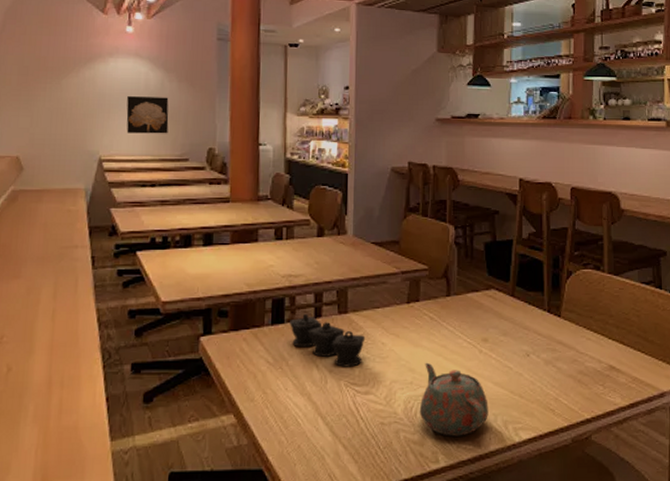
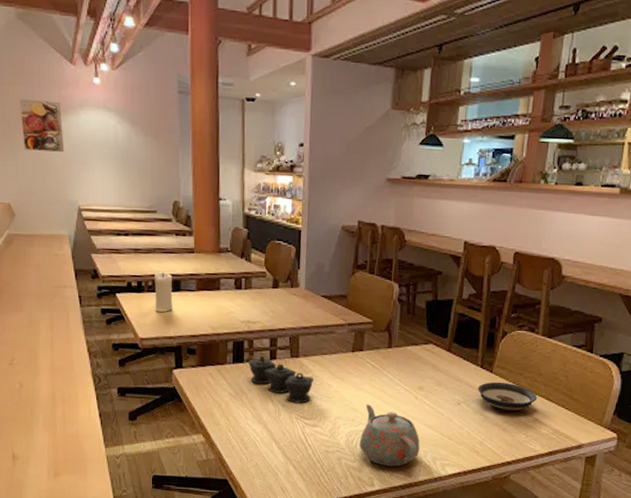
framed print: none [40,47,89,102] -> present [19,98,65,153]
wall art: present [126,96,169,134] -> none [99,149,137,186]
candle: none [182,225,203,271] -> present [154,272,173,313]
saucer: none [546,327,611,359] -> present [477,381,538,411]

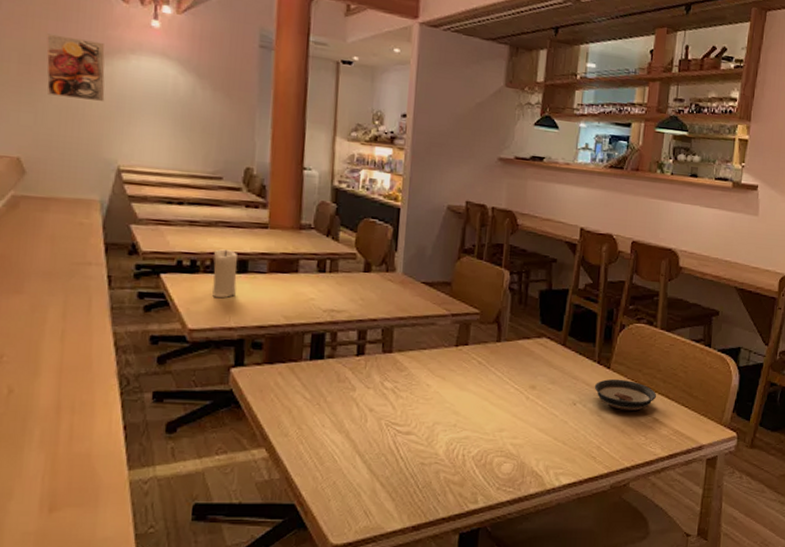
sugar bowl: present [247,356,314,403] -> none [328,351,410,407]
teapot: present [359,404,420,467] -> none [461,406,532,479]

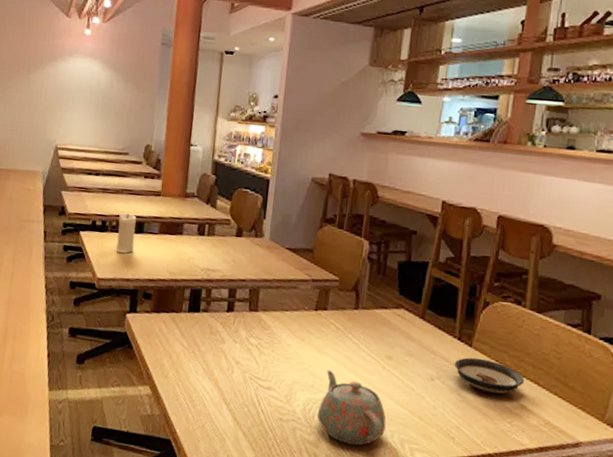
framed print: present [46,33,105,102] -> none [14,45,53,95]
teapot: none [461,406,532,479] -> present [317,369,387,446]

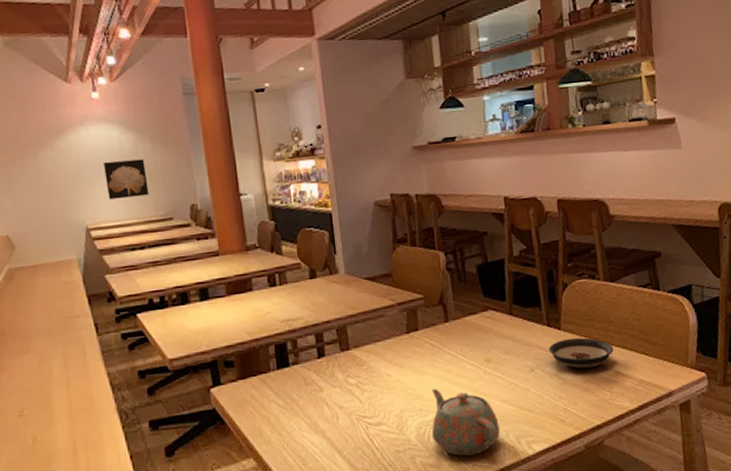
wall art: none [79,93,116,129] -> present [104,159,149,200]
candle: present [116,212,136,254] -> none [178,281,203,327]

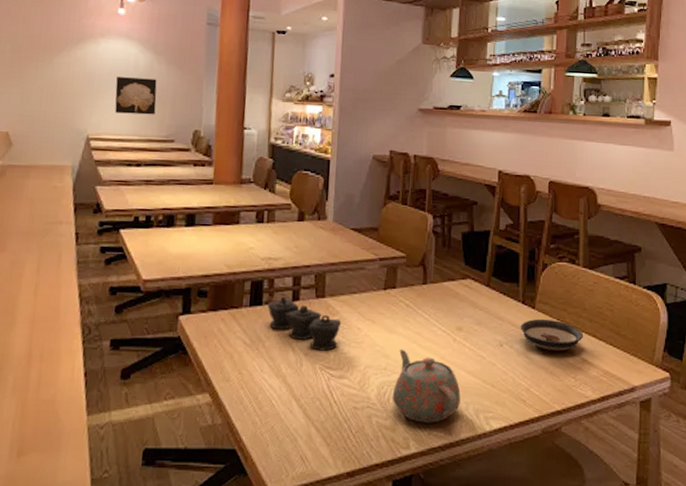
sugar bowl: none [293,355,371,402] -> present [266,297,342,351]

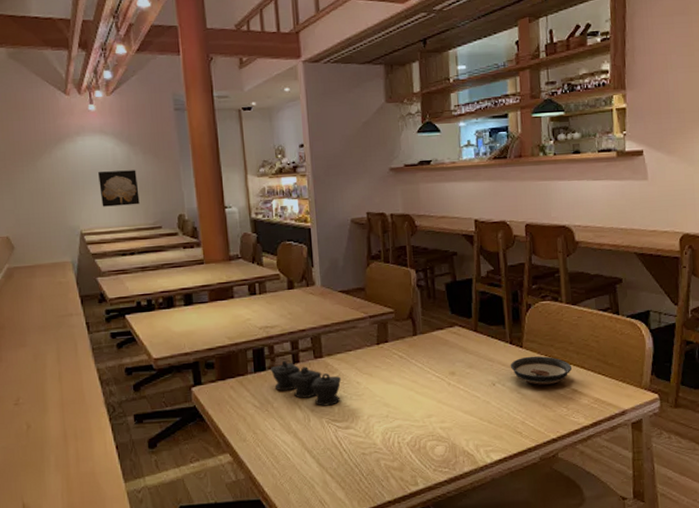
teapot: present [392,349,461,423] -> none [396,397,461,462]

